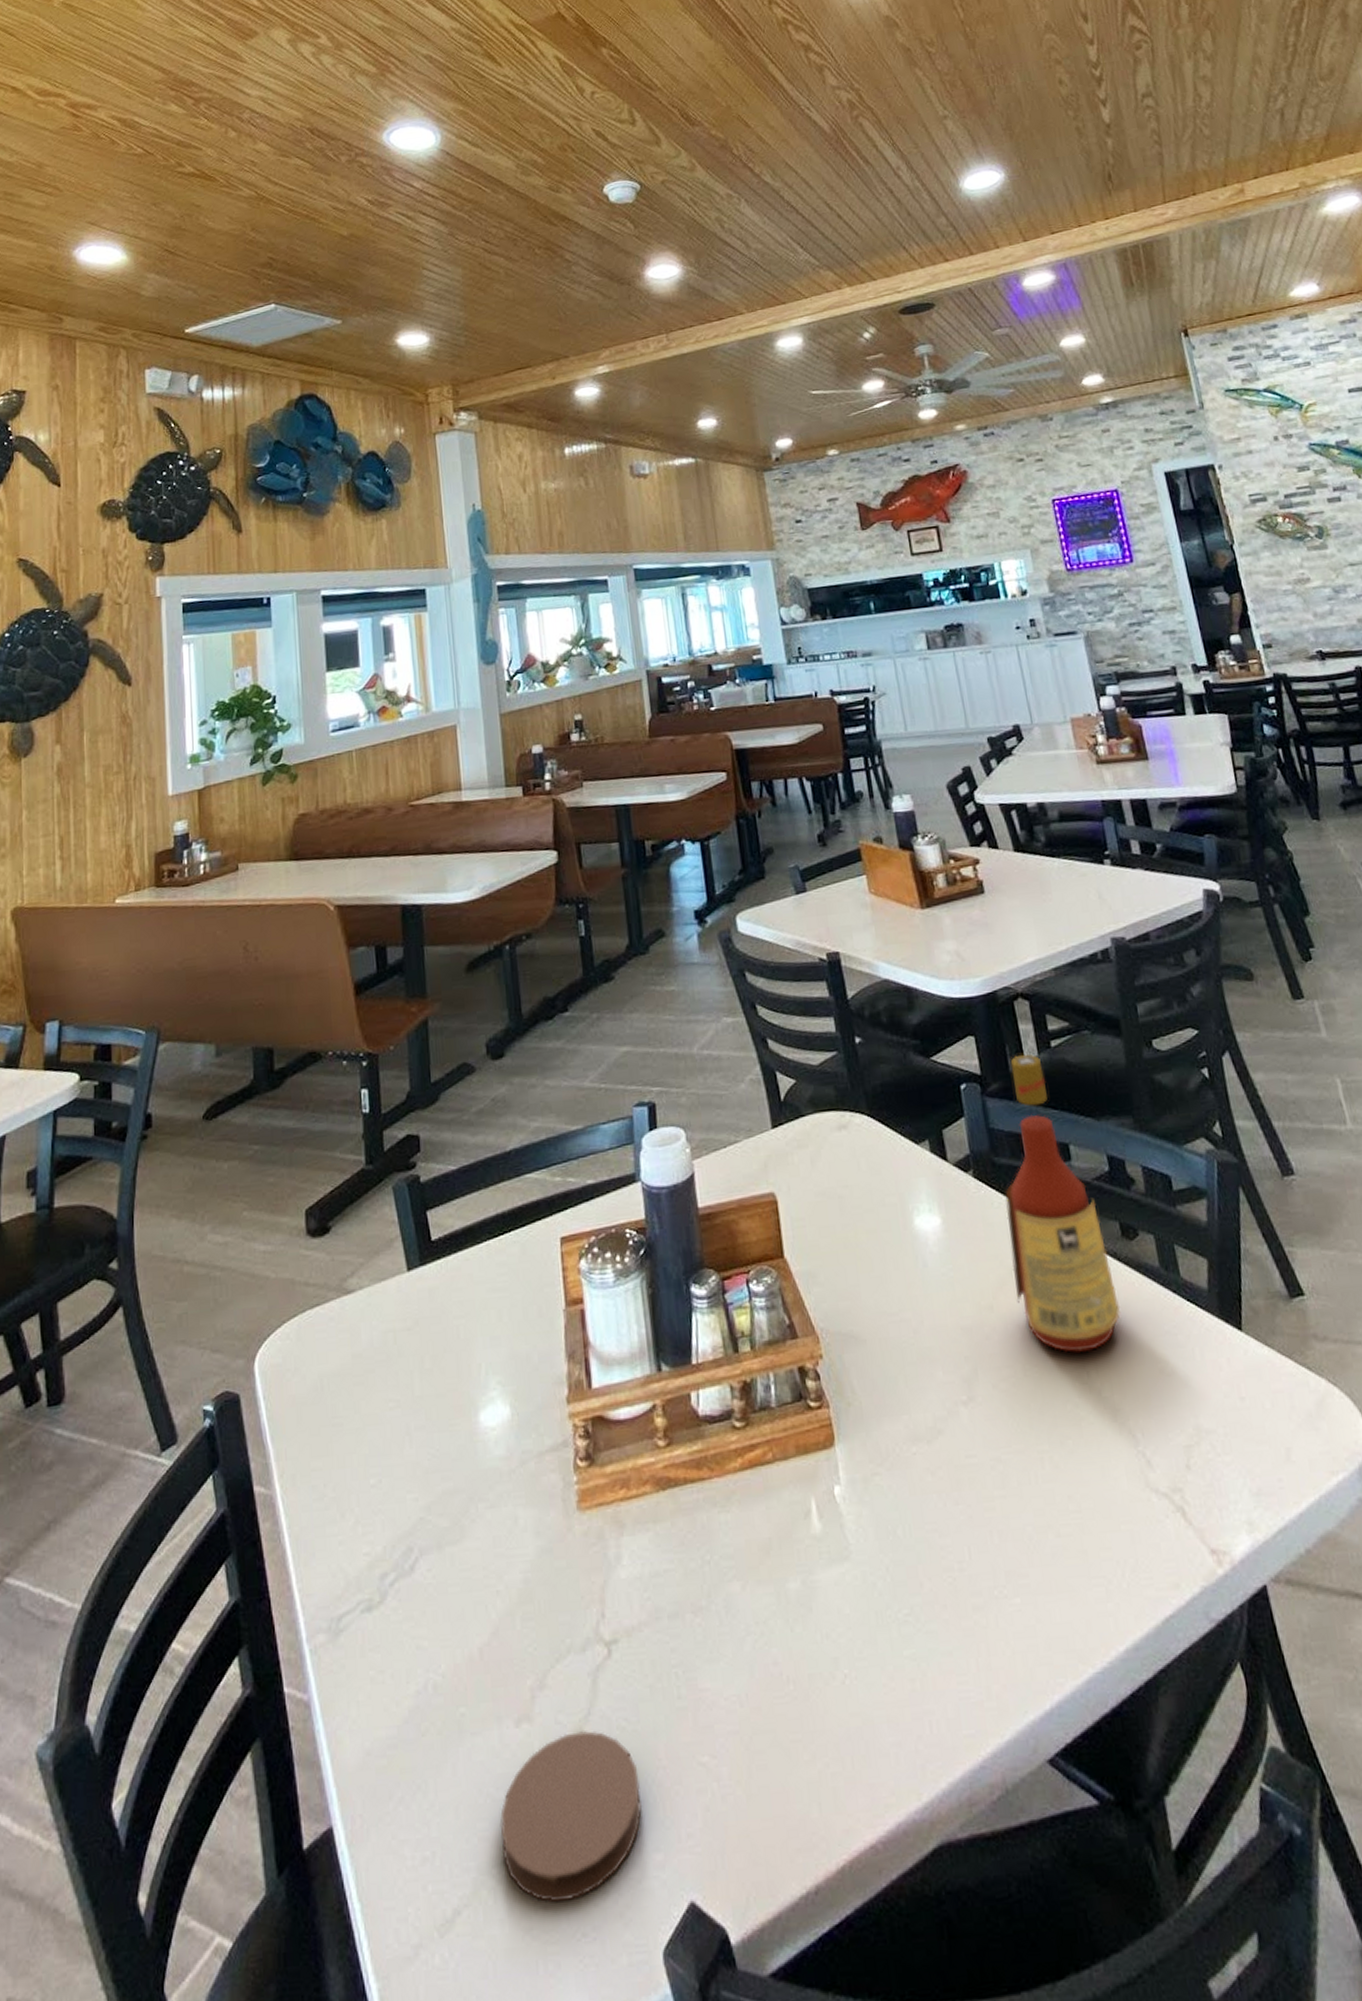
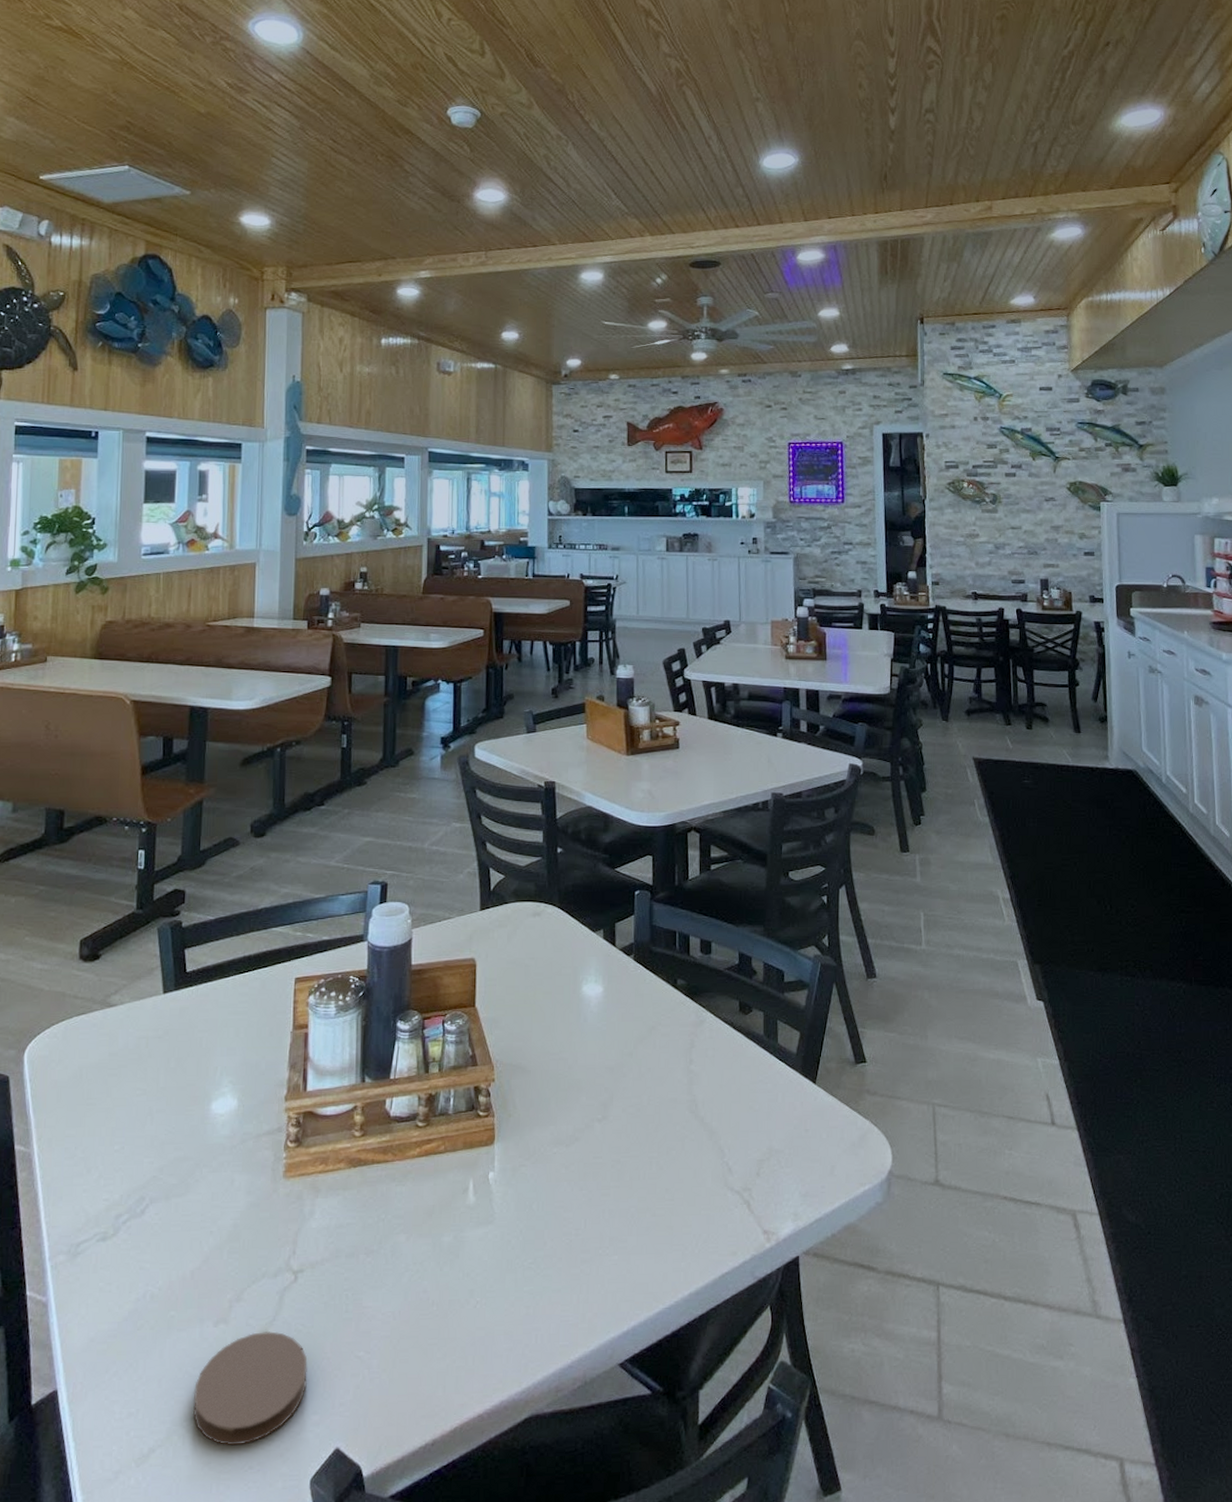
bottle: present [1005,1054,1121,1352] -> none [651,873,729,1090]

